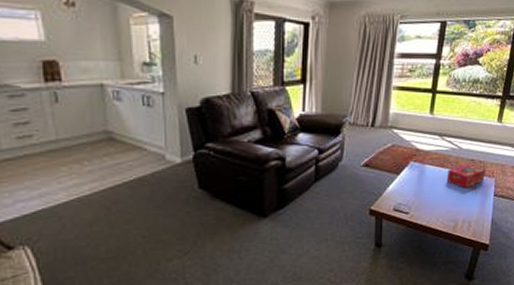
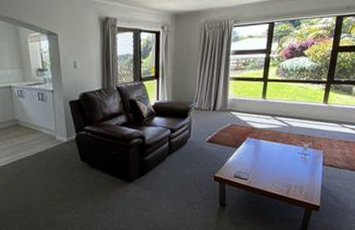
tissue box: present [446,164,485,189] -> none [279,139,314,159]

